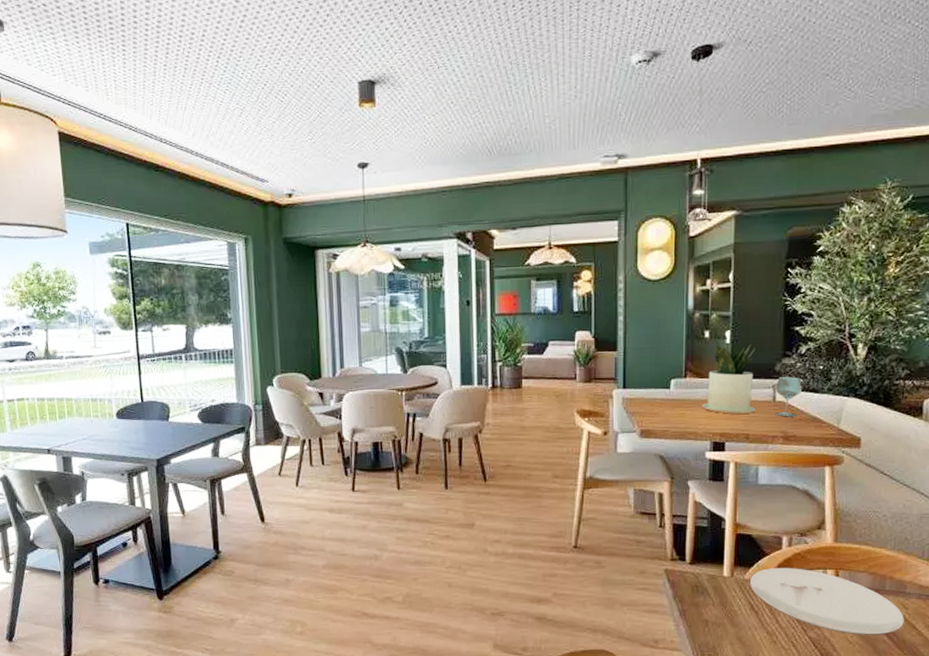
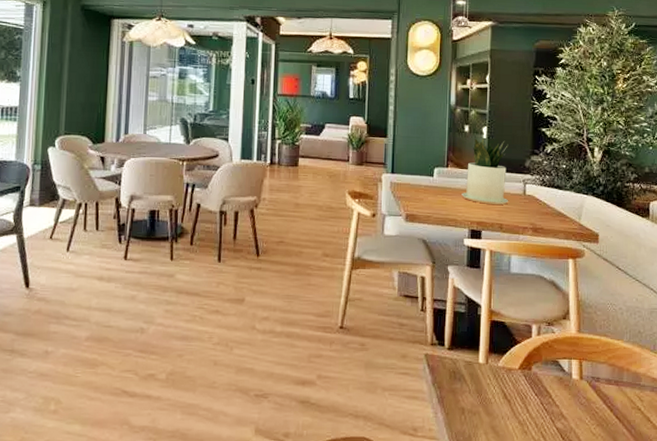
plate: present [749,567,904,636] -> none [502,355,640,428]
wine glass: present [775,377,802,417] -> none [525,173,548,211]

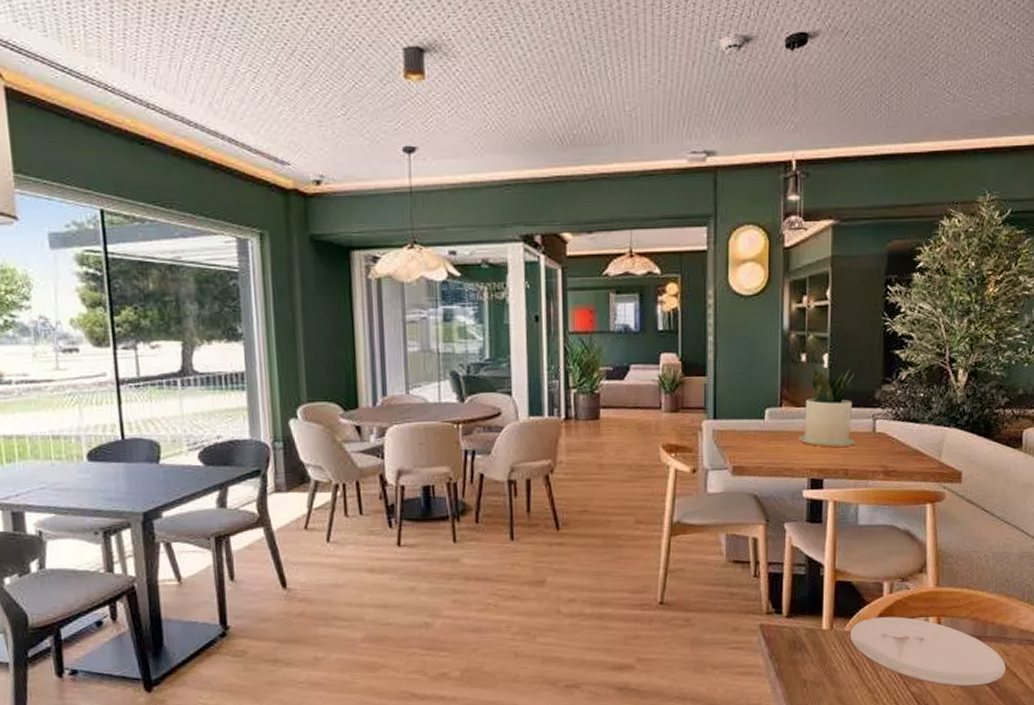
plate: none [502,355,640,428] -> present [849,616,1006,688]

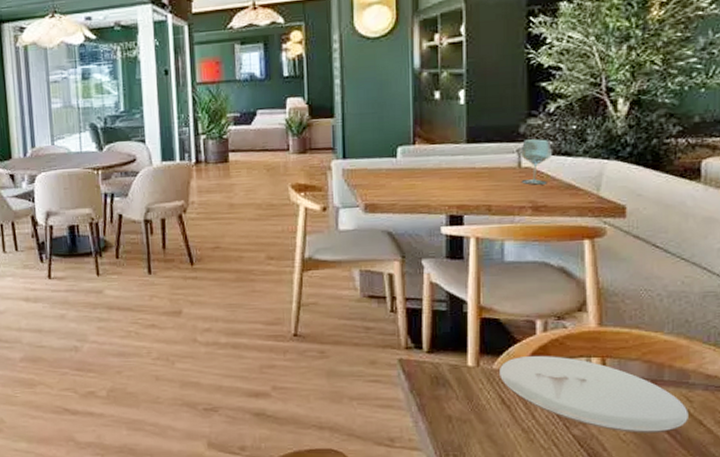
planter: present [799,368,855,448] -> none [435,104,497,184]
wine glass: none [875,405,902,450] -> present [520,139,552,185]

